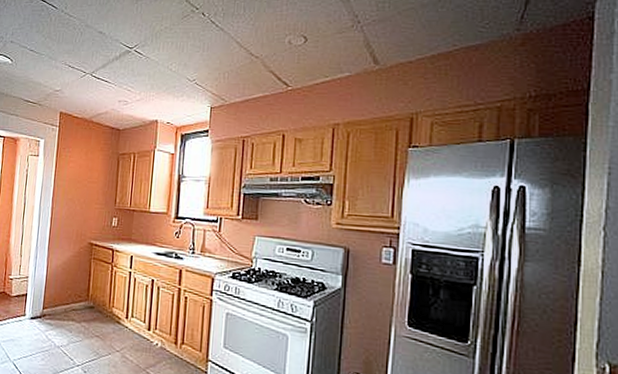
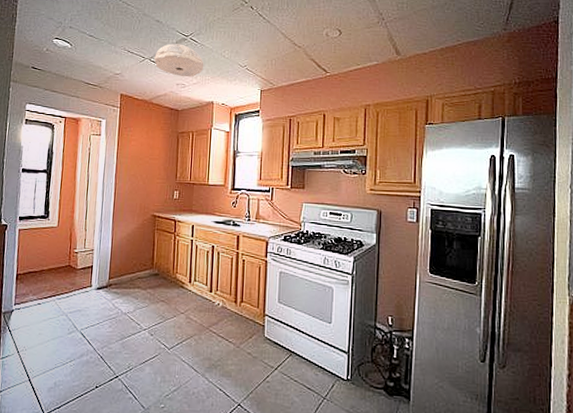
ceiling light: none [96,57,149,93] -> present [154,43,204,77]

